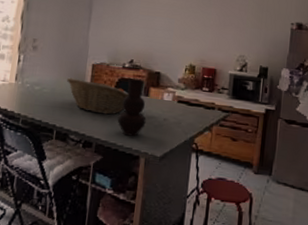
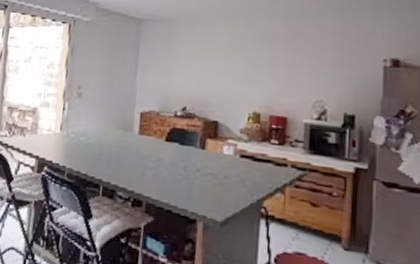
fruit basket: present [66,77,129,115] -> none [113,127,182,170]
vase: present [117,78,146,136] -> none [169,128,203,196]

